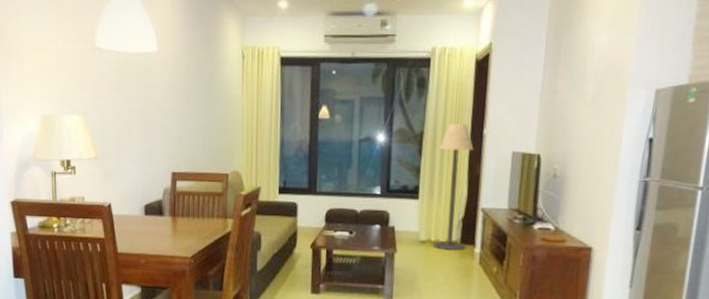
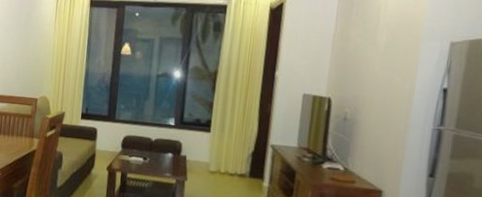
floor lamp: present [432,124,474,251] -> none [222,65,265,184]

